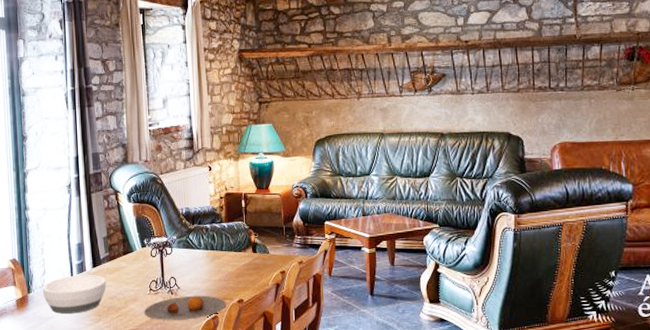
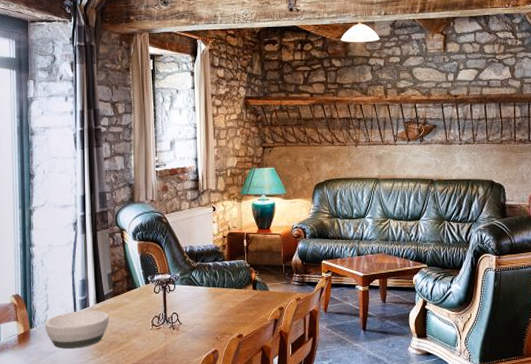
plate: present [144,295,227,320] -> none [146,330,227,355]

